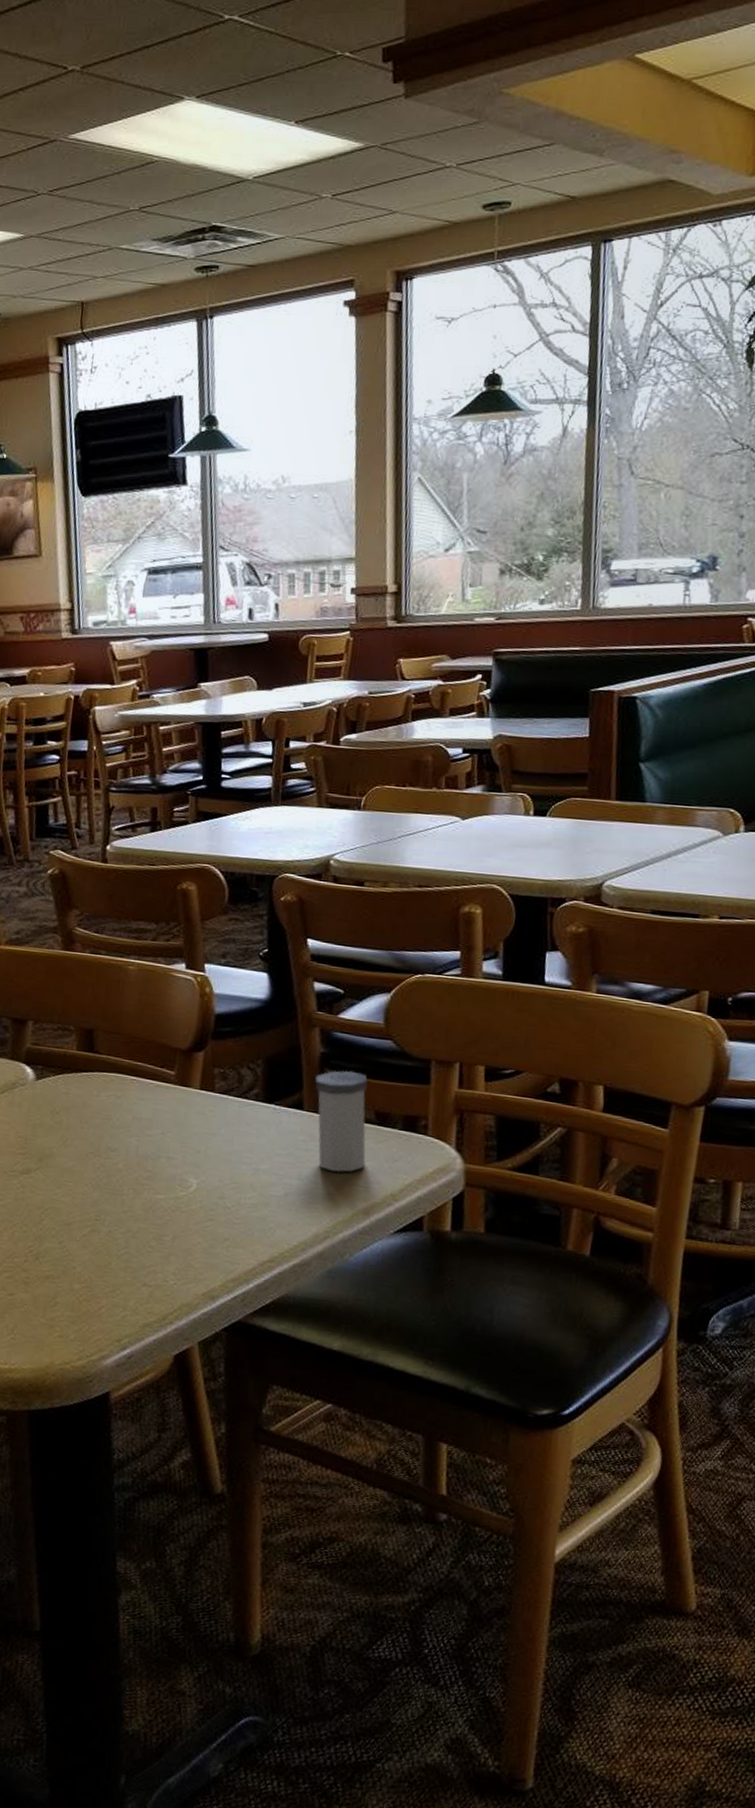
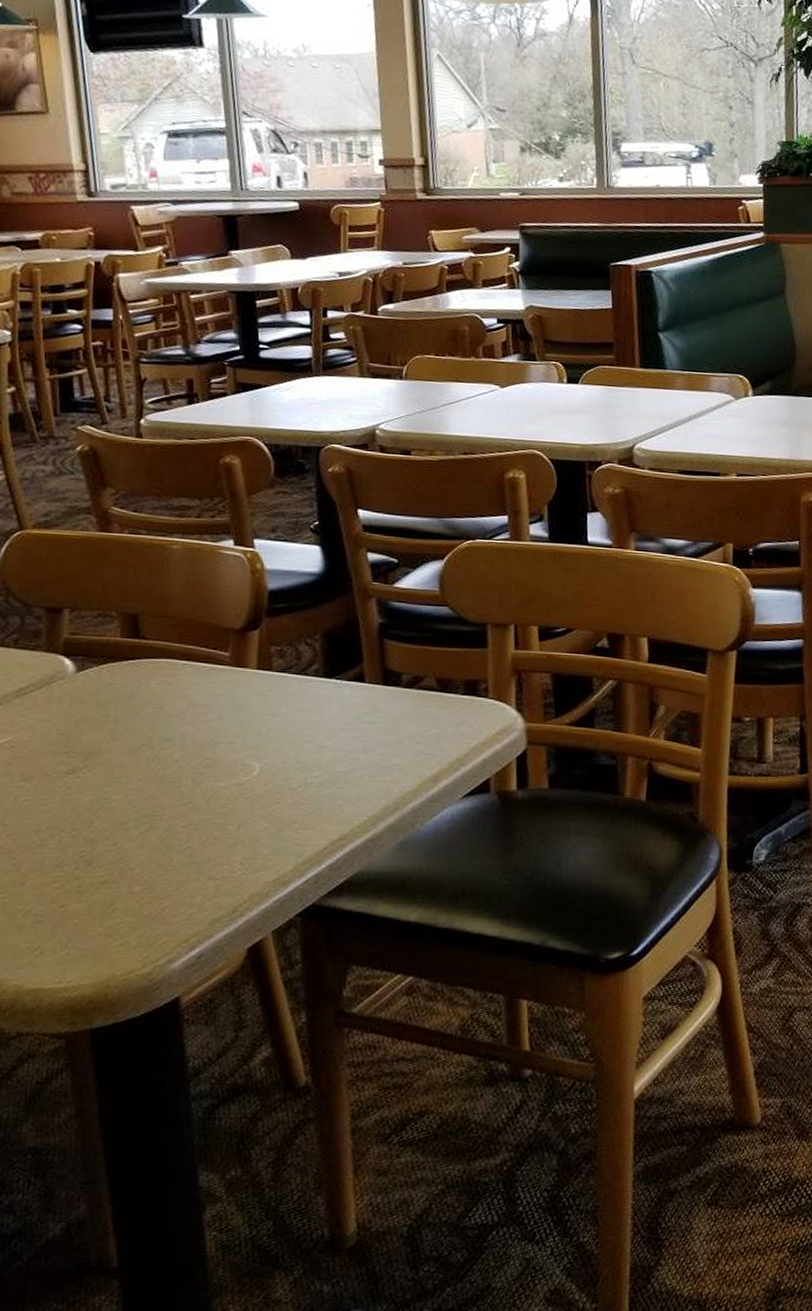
salt shaker: present [315,1070,368,1172] -> none [375,639,430,742]

